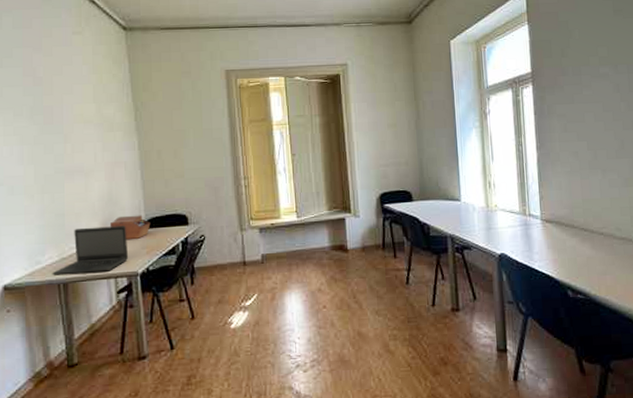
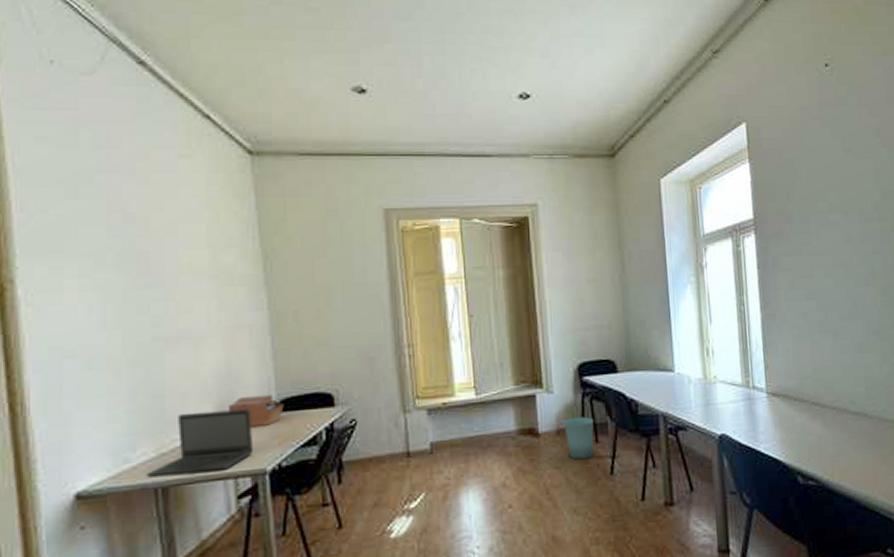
waste bin: none [368,236,393,271] -> present [563,416,594,460]

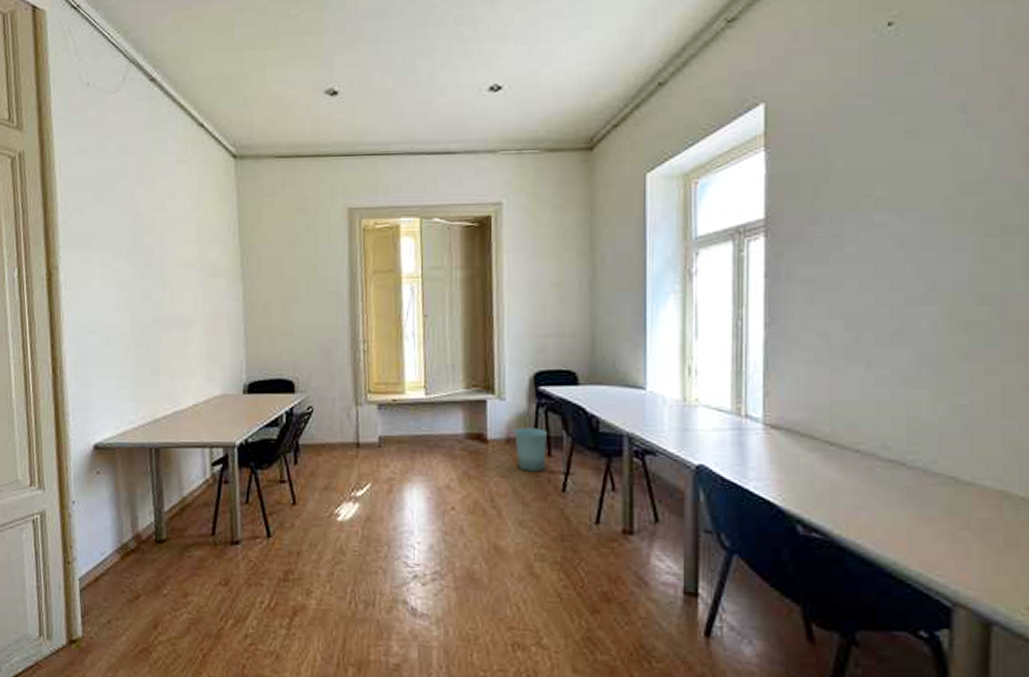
laptop: present [146,409,254,478] -> none [144,387,226,440]
sewing box: present [227,394,284,428] -> none [207,376,252,406]

